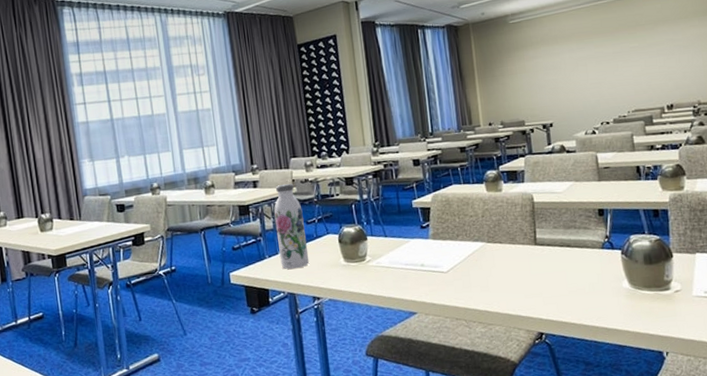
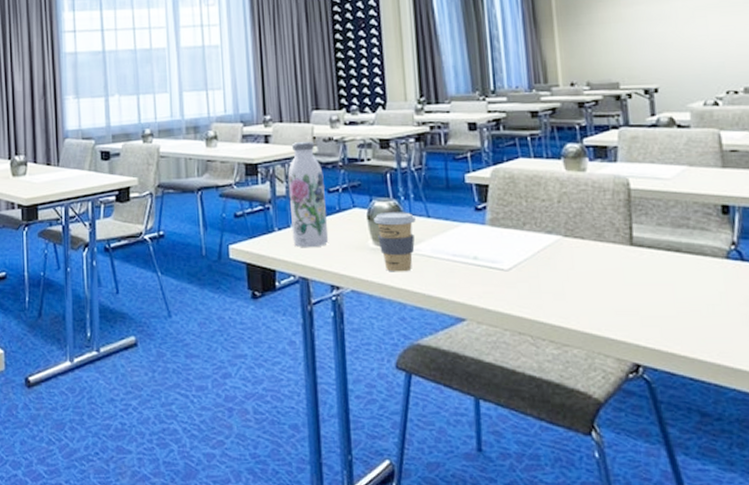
coffee cup: none [344,234,376,282] -> present [374,212,416,272]

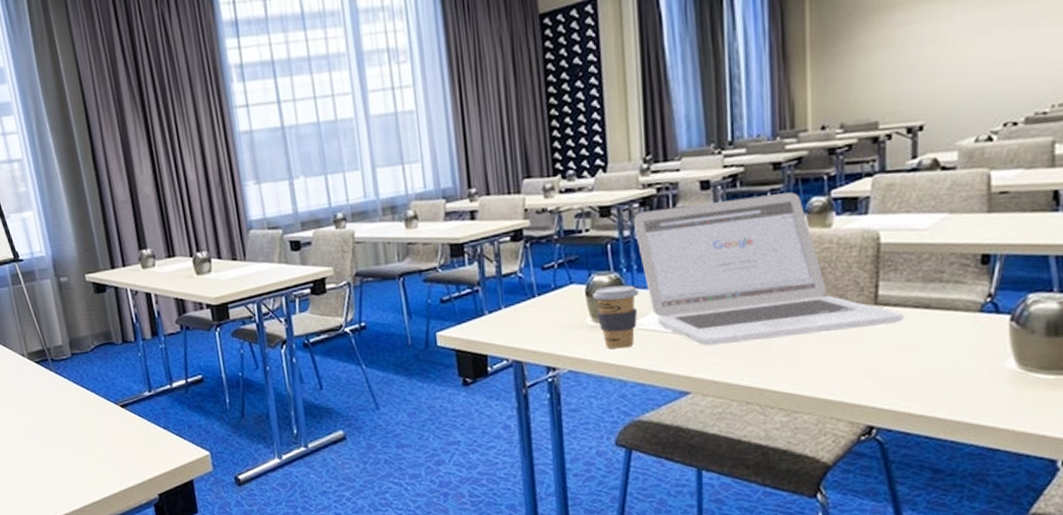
water bottle: present [287,142,329,247] -> none [497,214,544,330]
laptop: none [409,138,659,275] -> present [633,192,905,346]

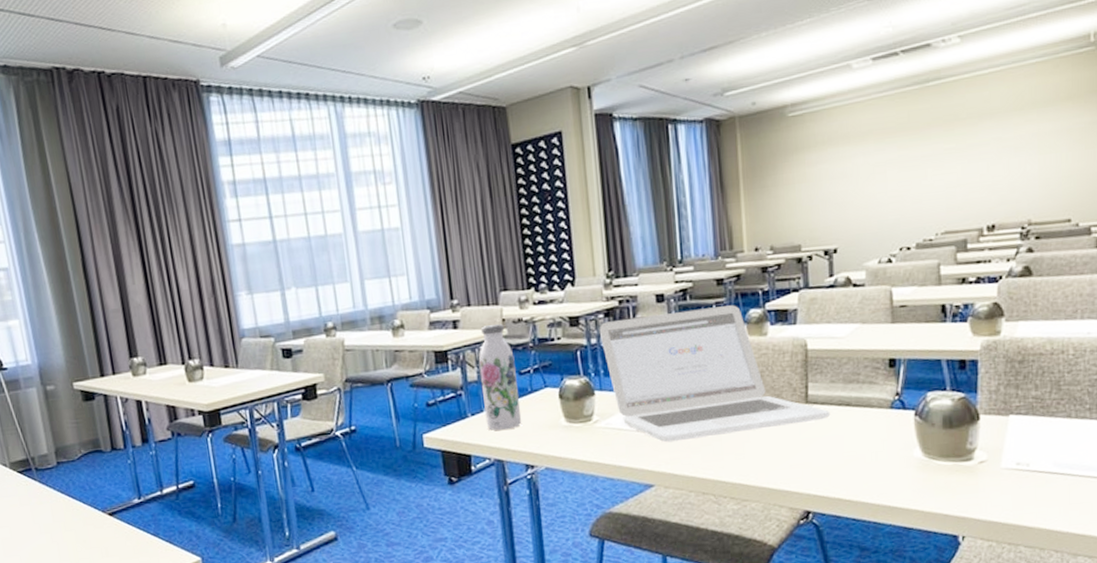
water bottle: none [497,214,544,330] -> present [478,324,522,431]
coffee cup: present [593,285,639,349] -> none [565,388,606,447]

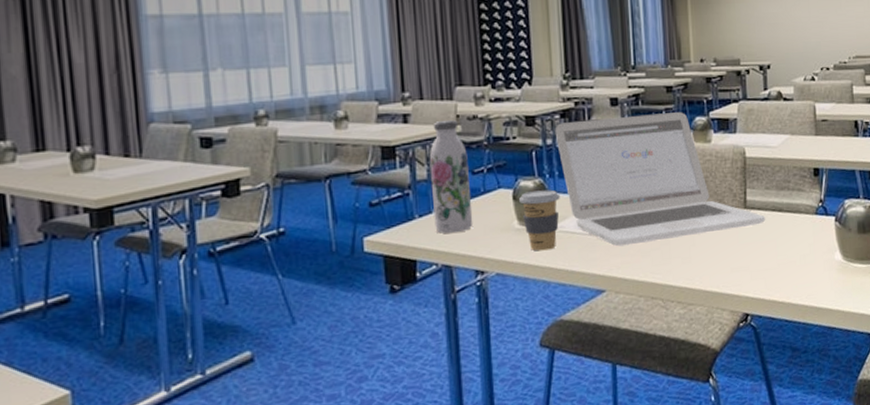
coffee cup: none [565,388,606,447] -> present [519,190,560,251]

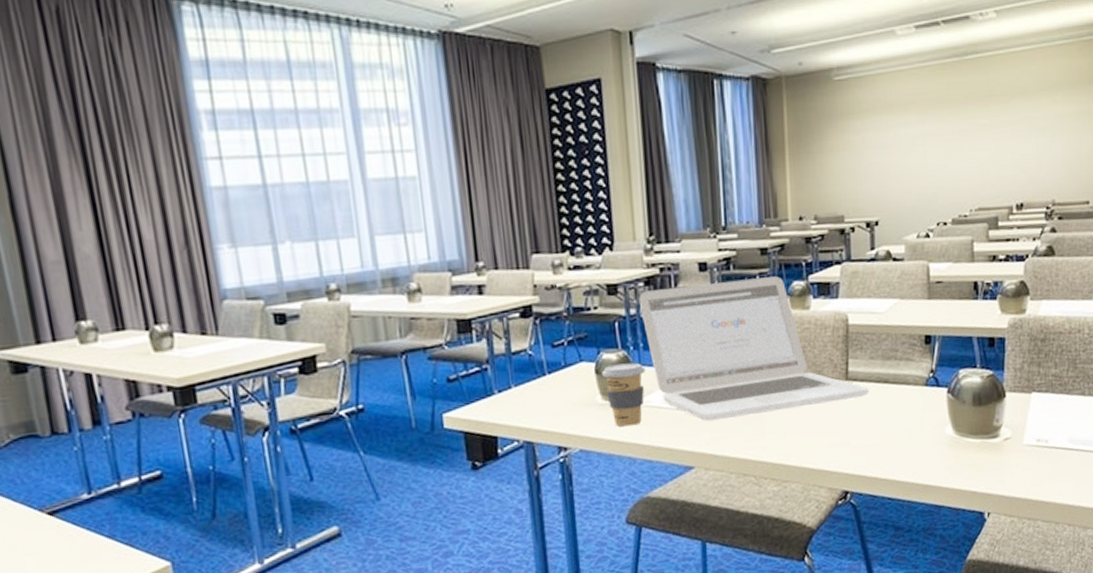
water bottle: present [429,120,473,234] -> none [506,290,555,409]

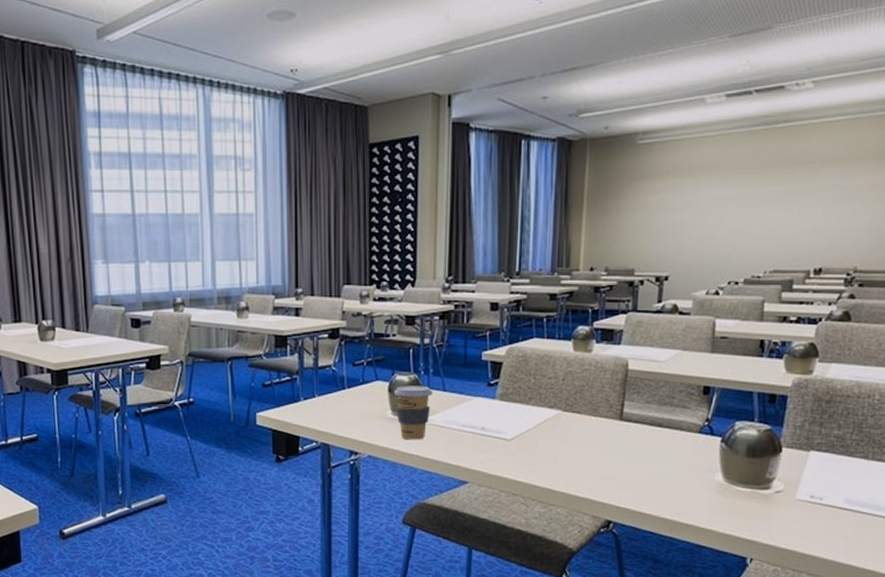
laptop: present [638,276,870,422] -> none [433,320,642,444]

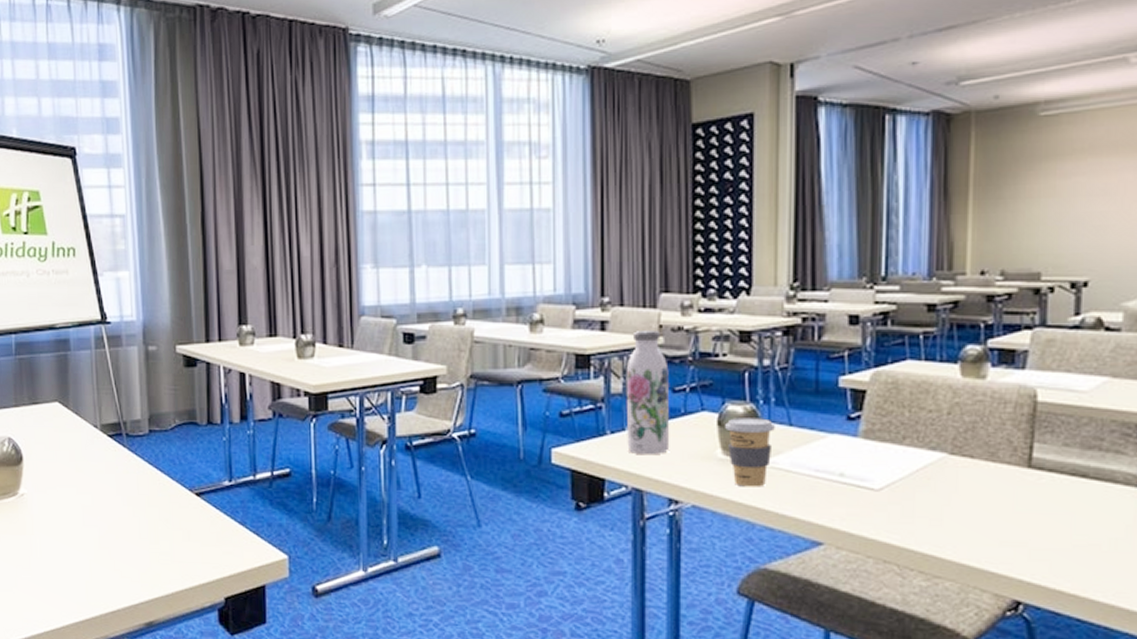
water bottle: none [316,316,351,416] -> present [626,331,670,454]

